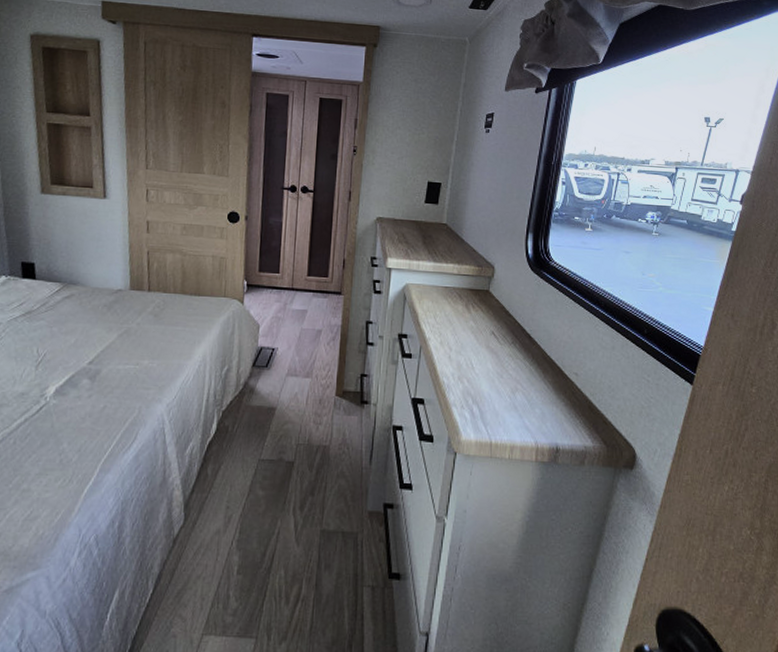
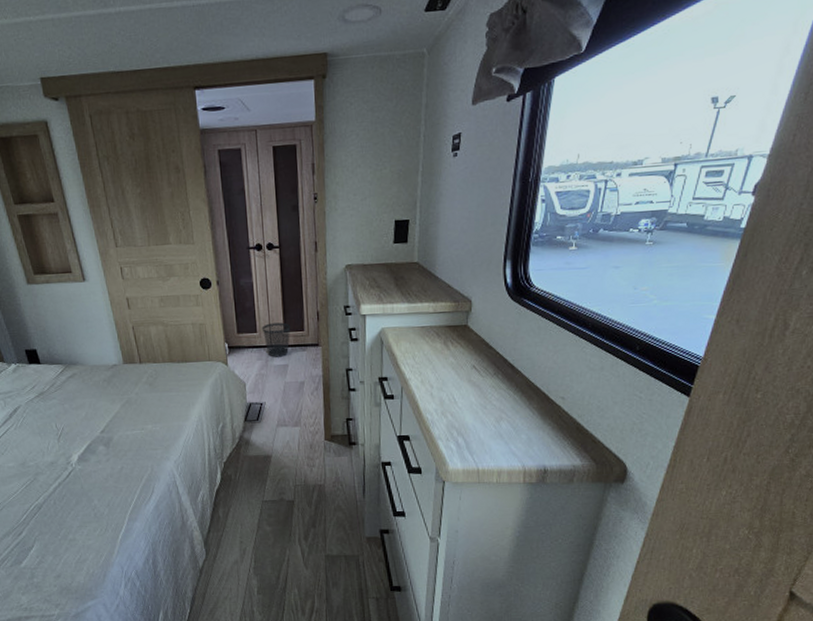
wastebasket: none [285,265,315,302] -> present [262,322,291,357]

